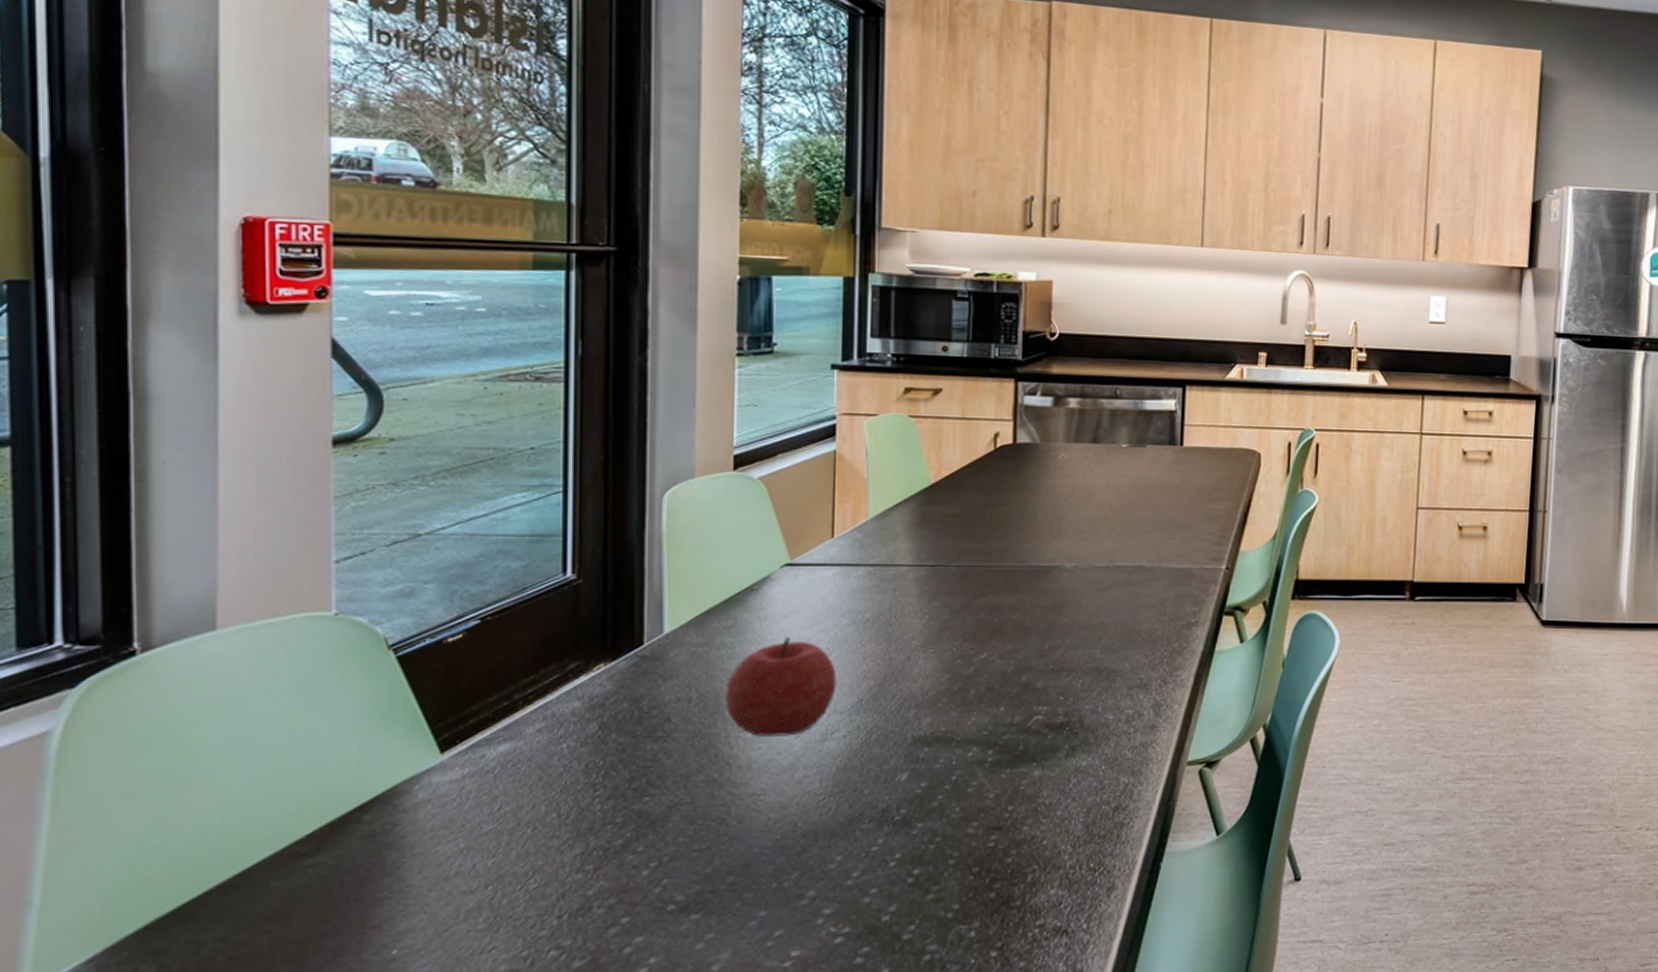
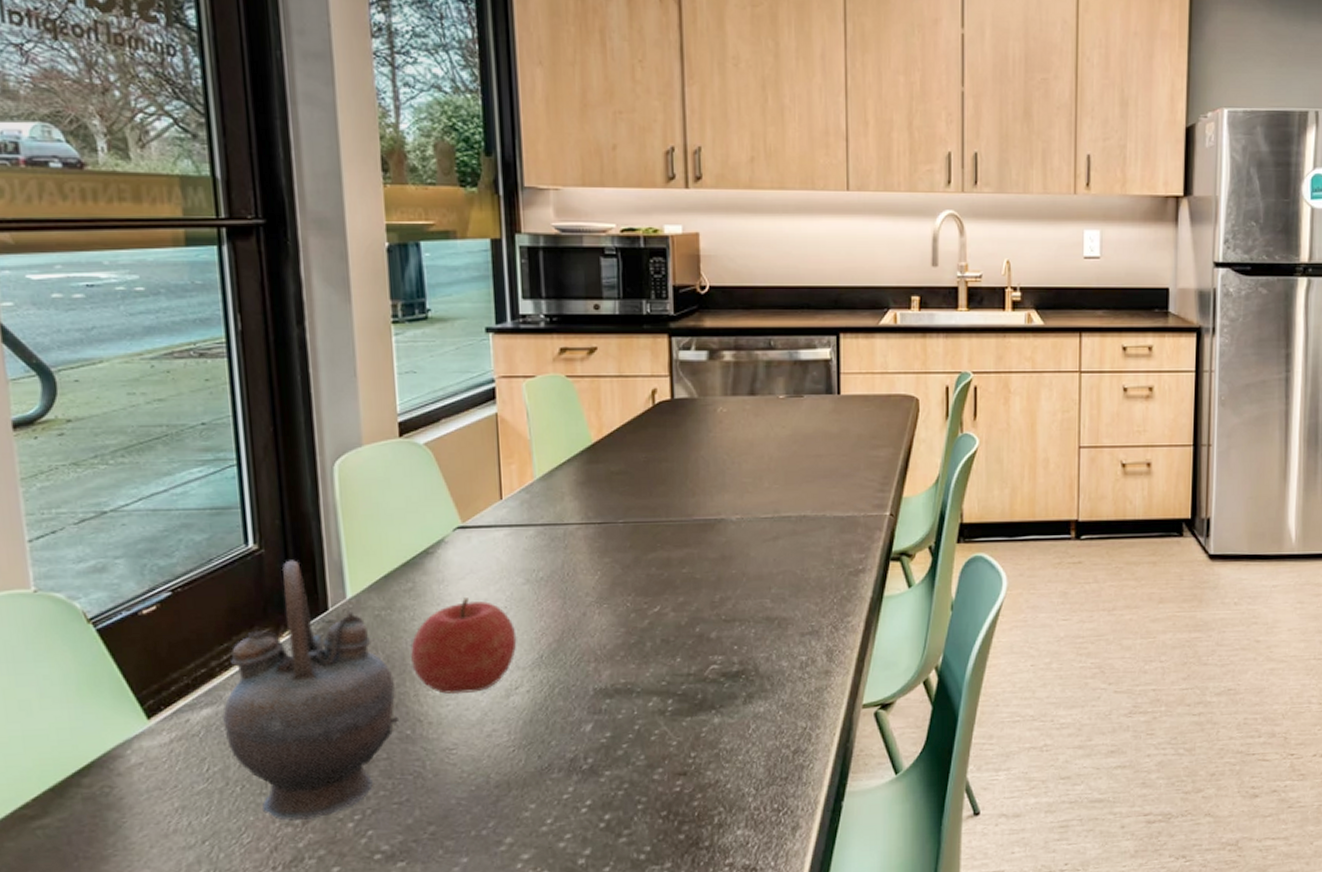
teapot: none [521,591,707,867] -> present [222,560,398,821]

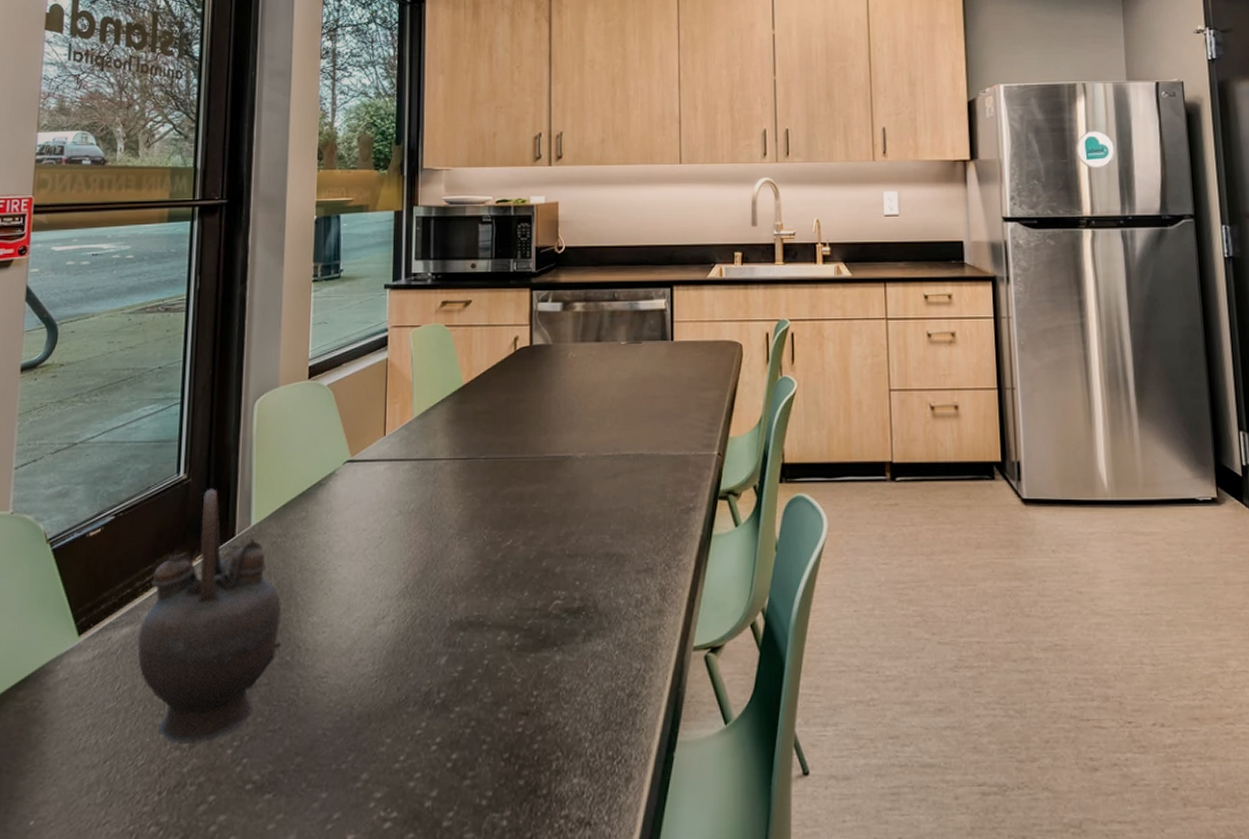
fruit: present [411,598,517,695] -> none [297,527,388,622]

